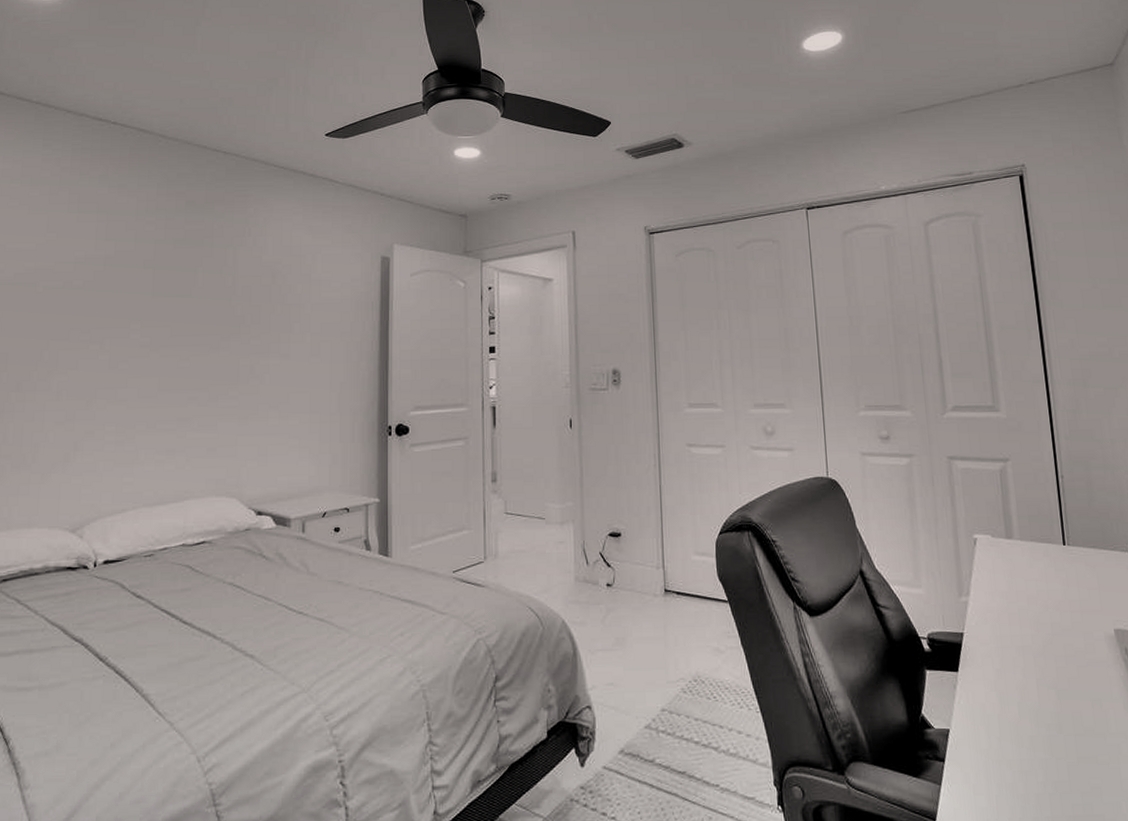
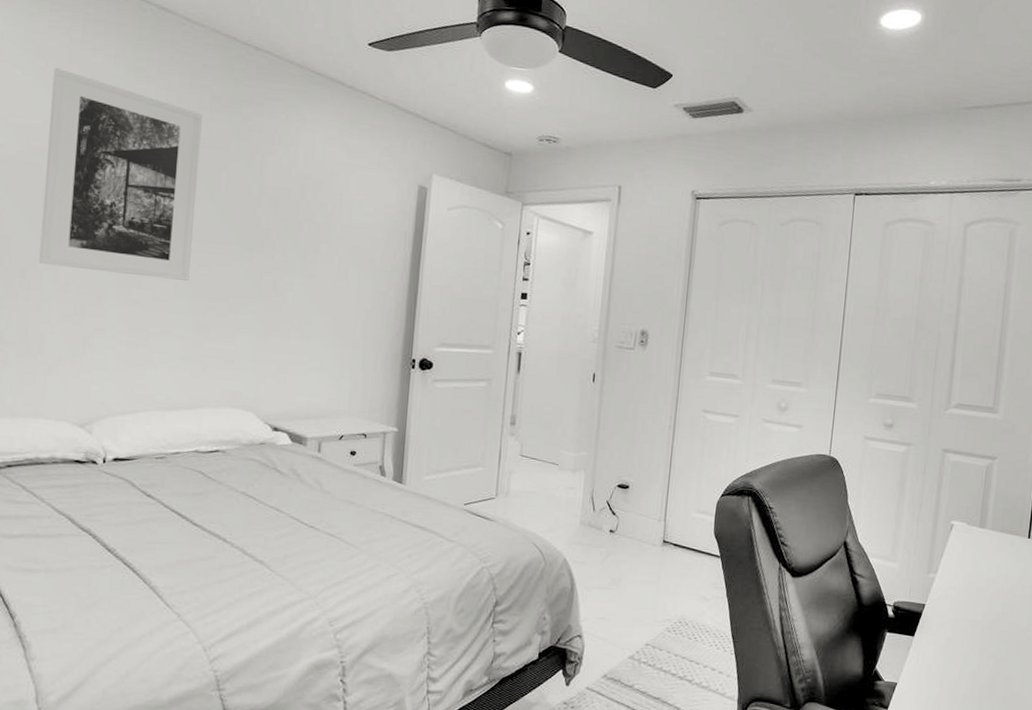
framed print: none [33,195,179,376] -> present [39,68,202,281]

